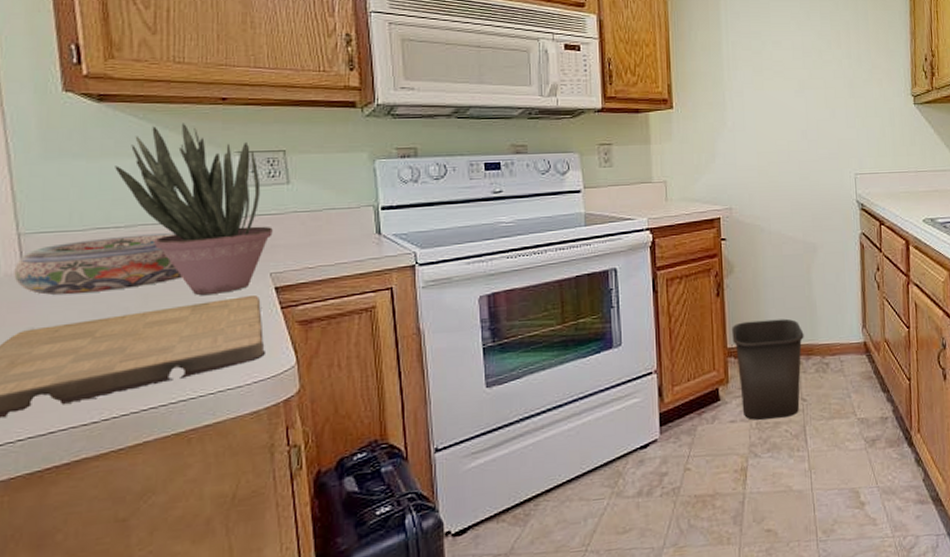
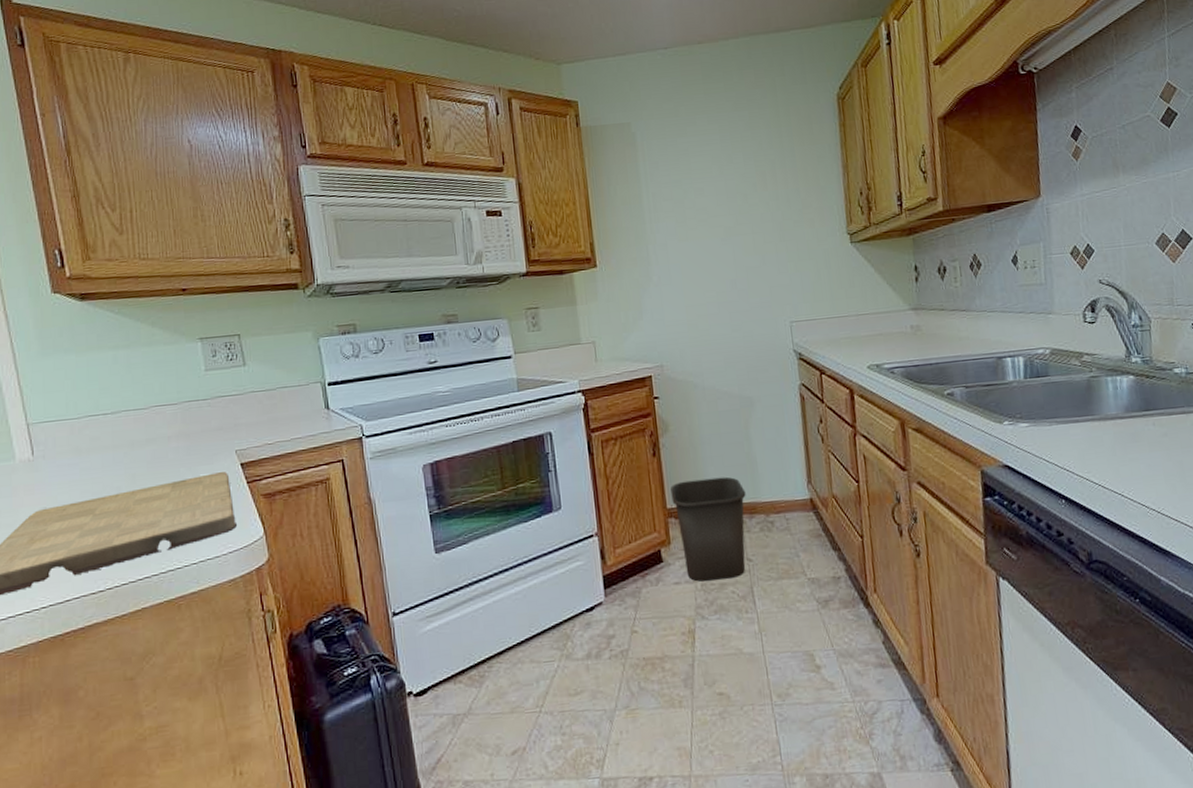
bowl: present [14,233,182,295] -> none [27,417,162,478]
potted plant: present [115,123,273,295] -> none [99,315,235,473]

